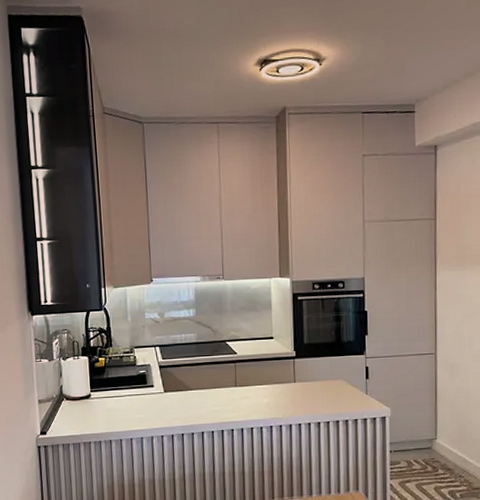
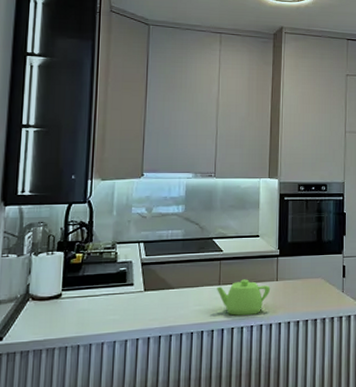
teapot: none [234,381,289,417] -> present [217,279,271,316]

